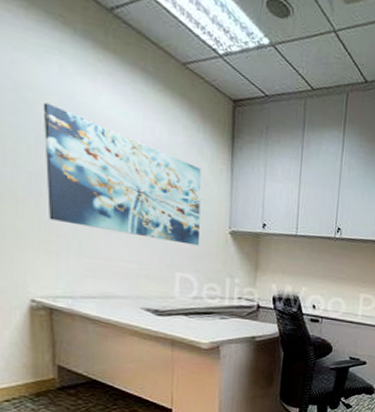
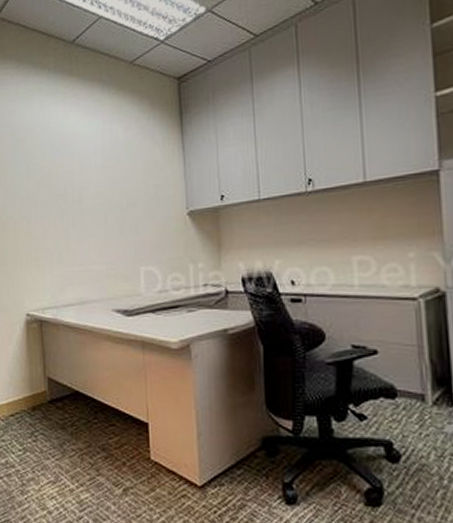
wall art: present [43,102,202,246] -> none [30,136,160,237]

